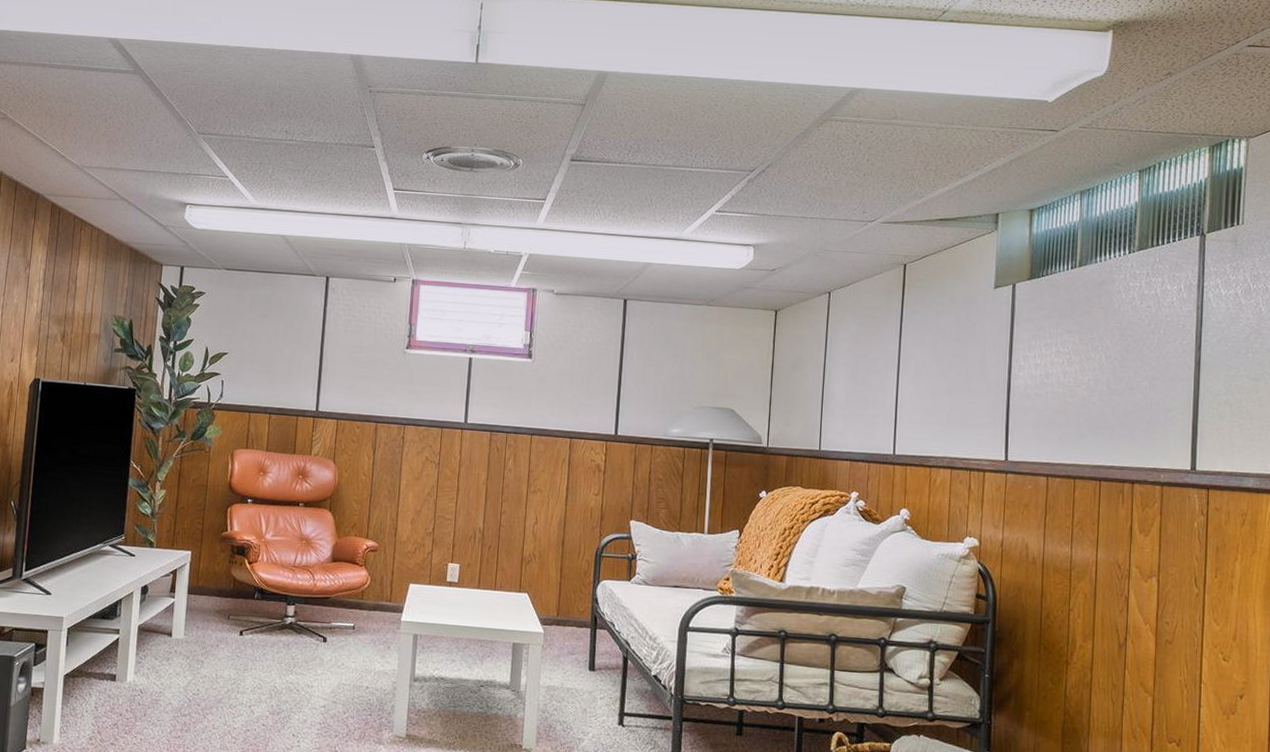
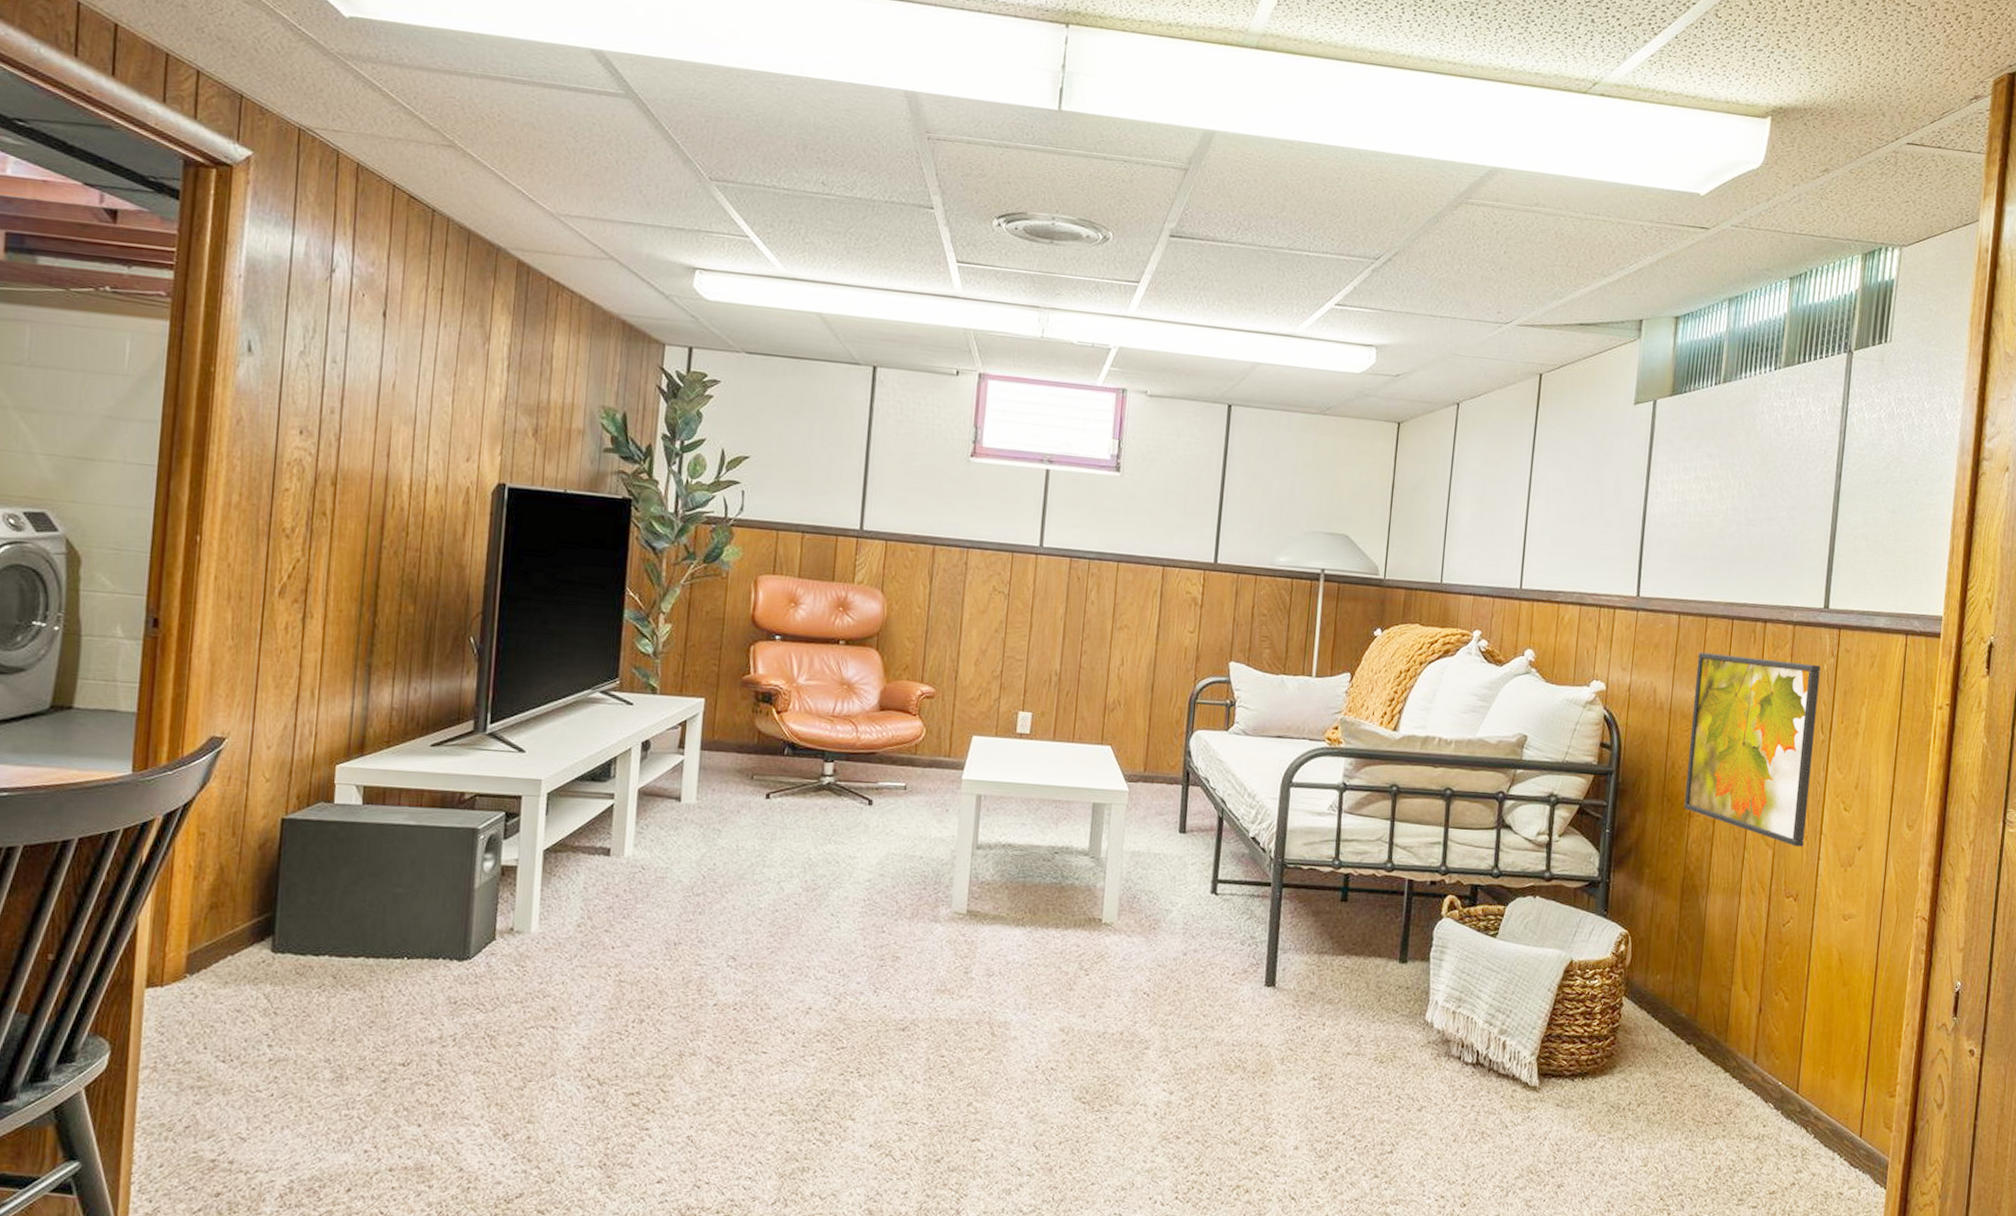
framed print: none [1060,511,1191,695] -> present [1683,652,1821,847]

